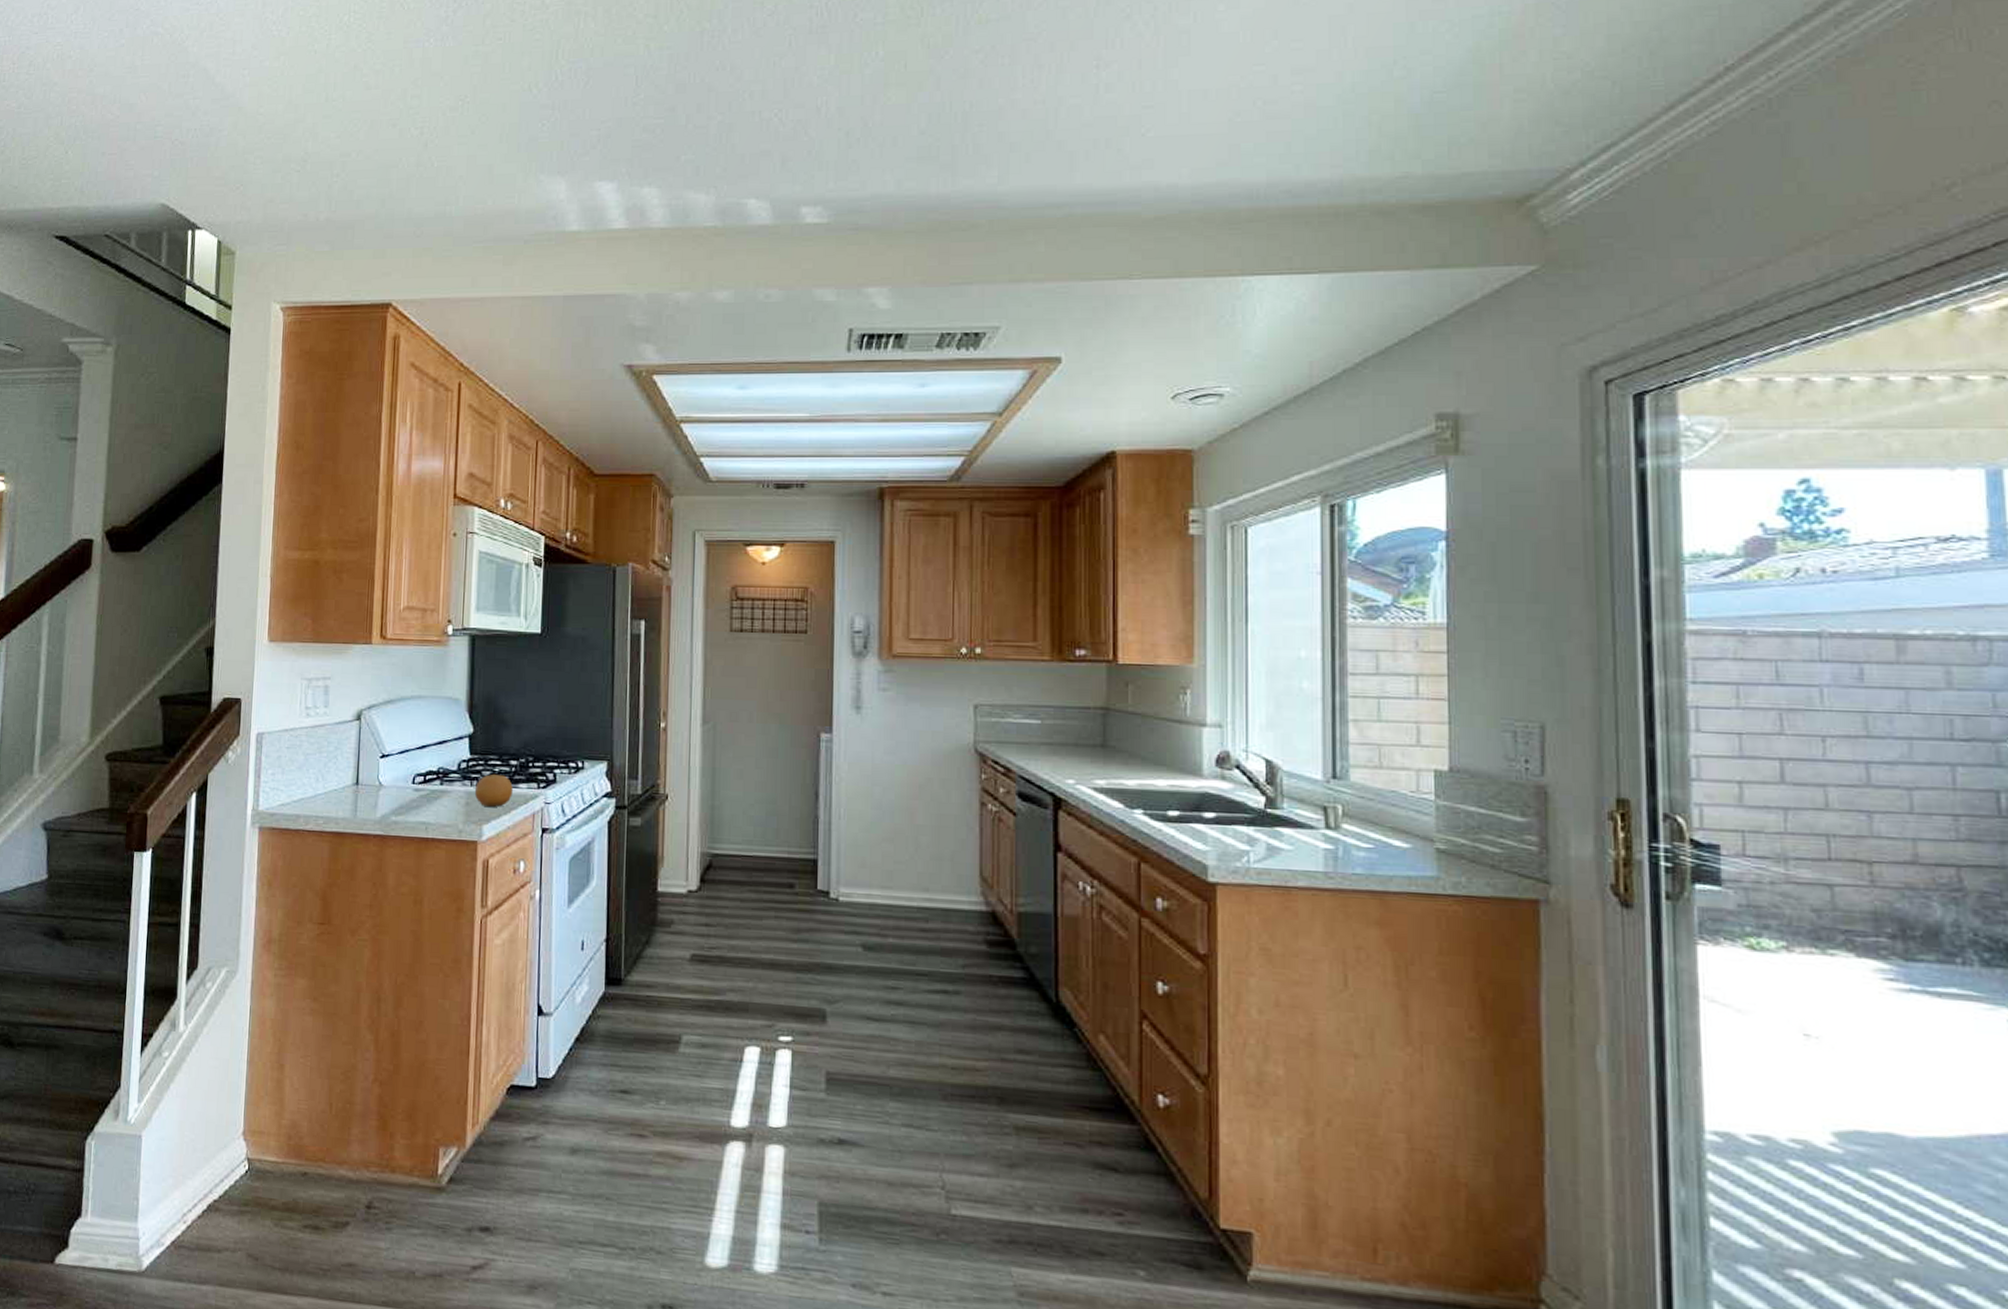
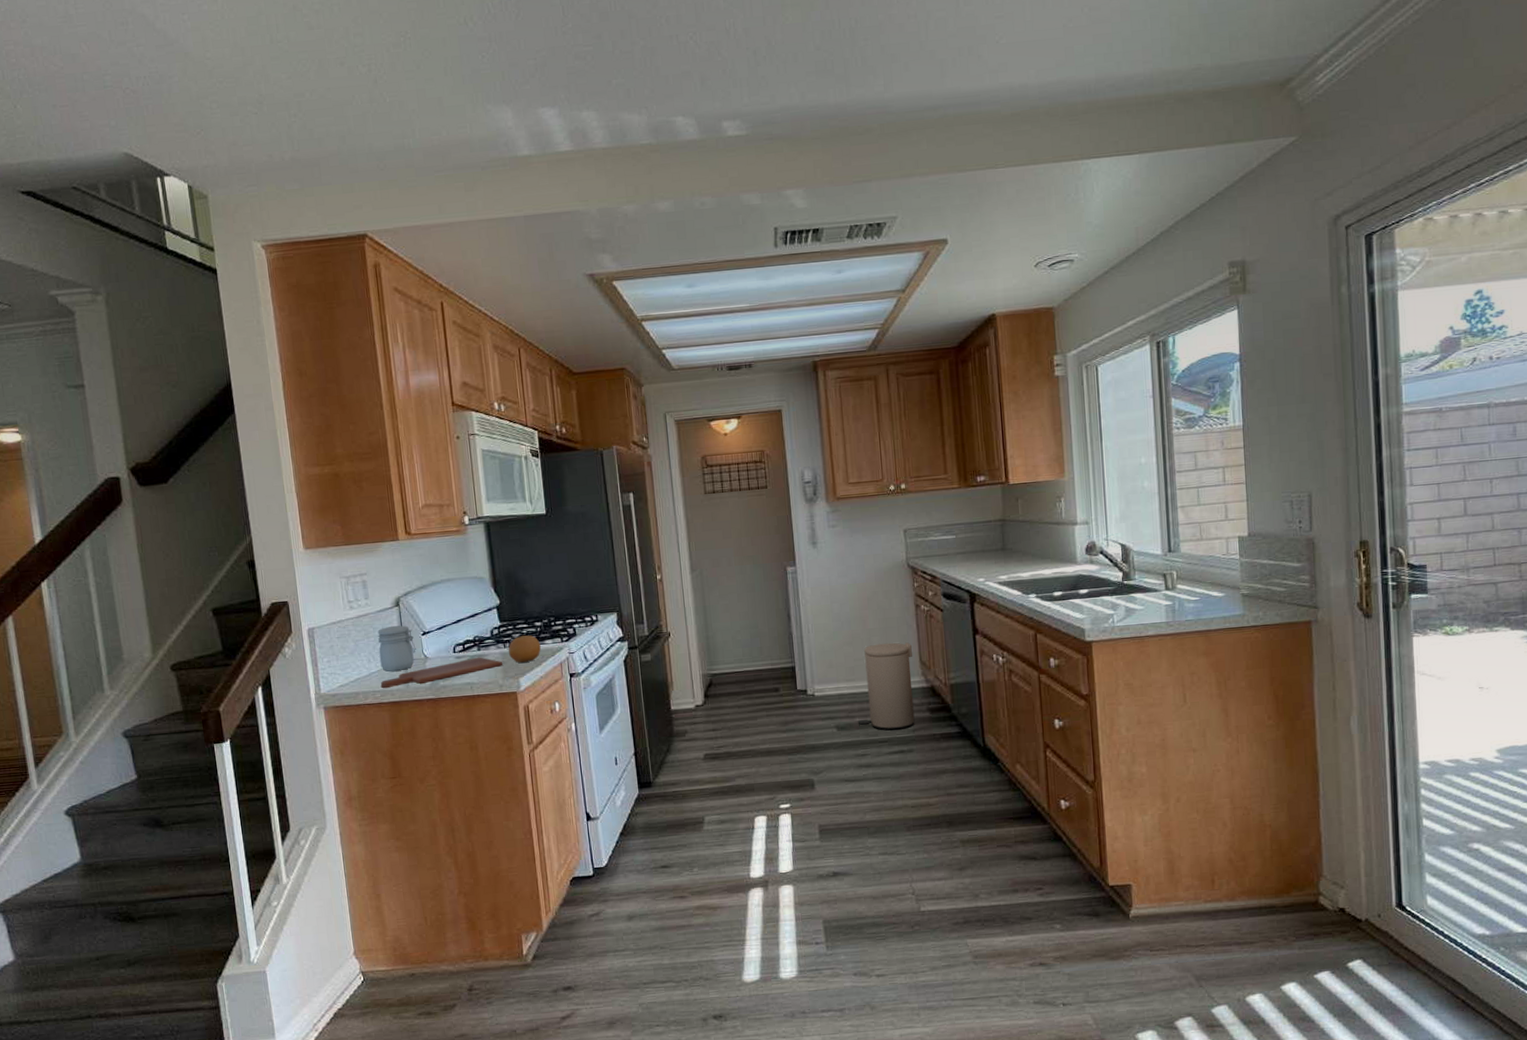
cutting board: none [325,792,467,815] -> present [380,657,503,688]
jar: none [329,742,371,796] -> present [377,625,416,672]
pedal bin: none [890,845,971,963] -> present [857,642,915,731]

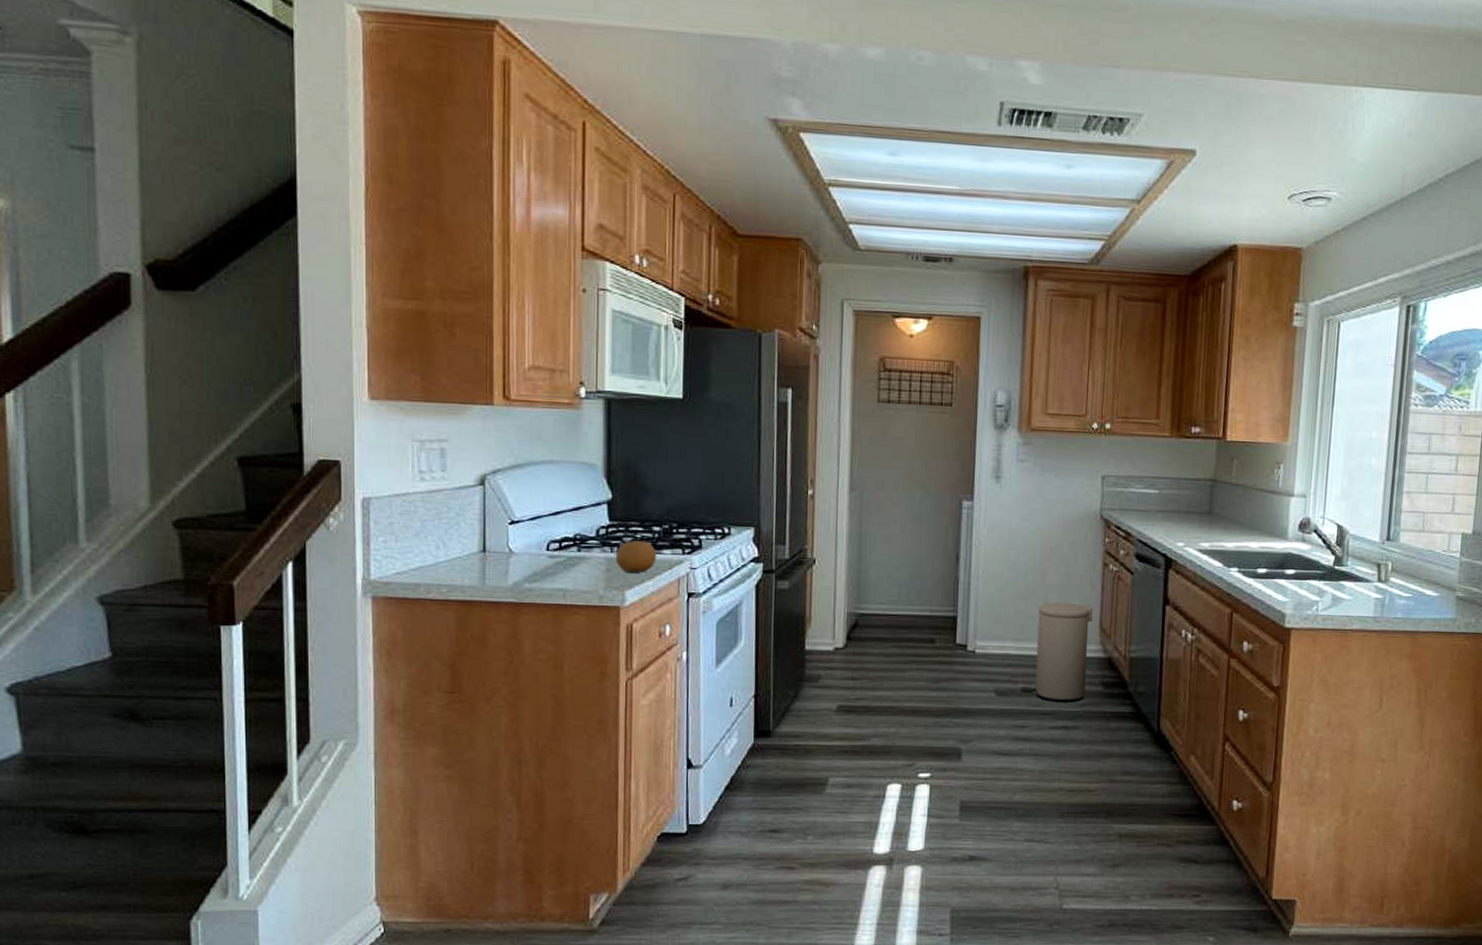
jar: present [377,625,416,672] -> none [451,508,500,564]
cutting board: present [380,657,503,688] -> none [448,559,608,583]

